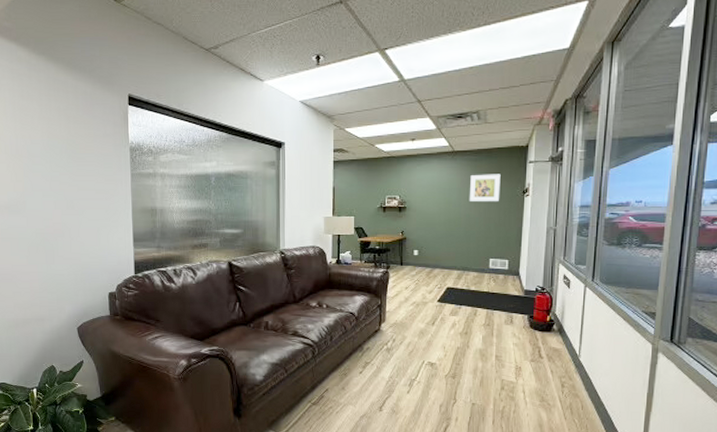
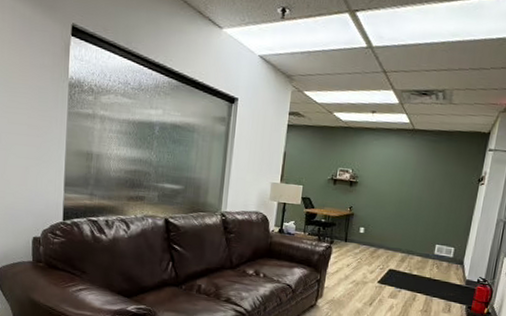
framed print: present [469,174,501,201] -> none [422,156,459,187]

